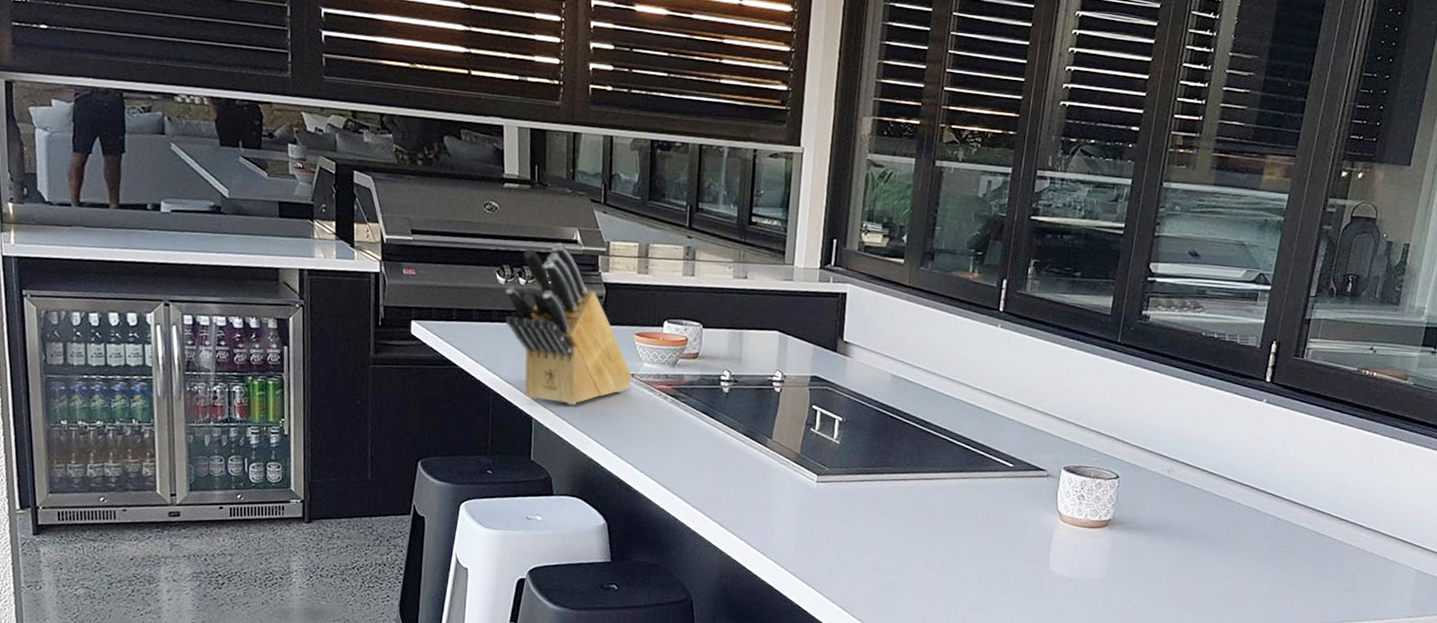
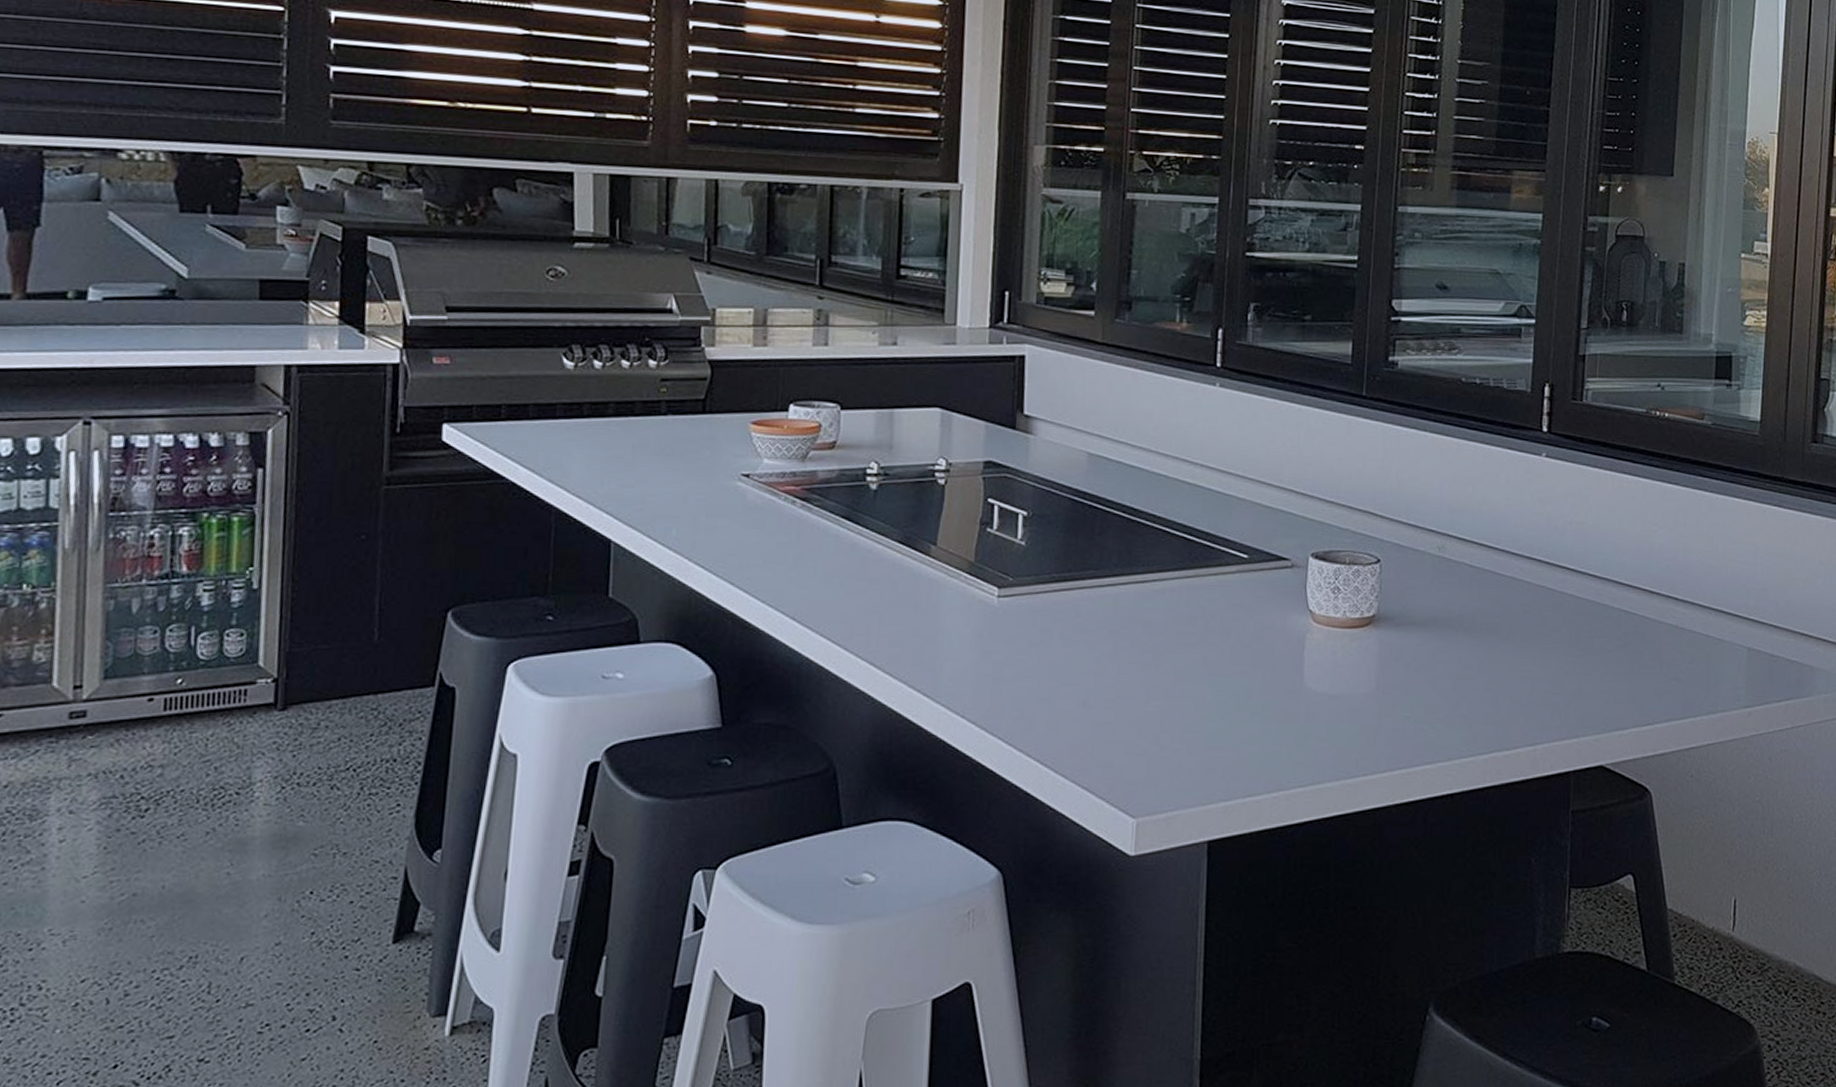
knife block: present [505,242,633,406] -> none [574,313,749,521]

